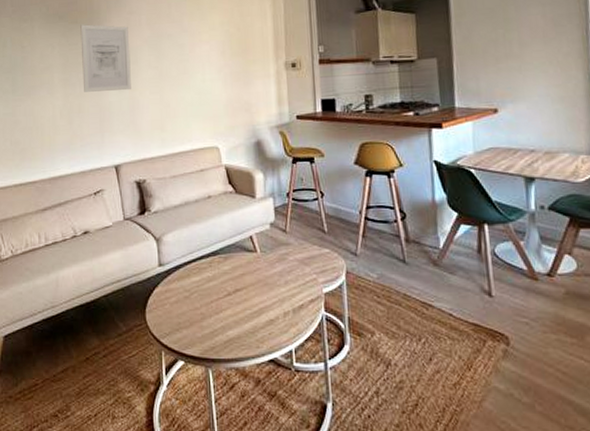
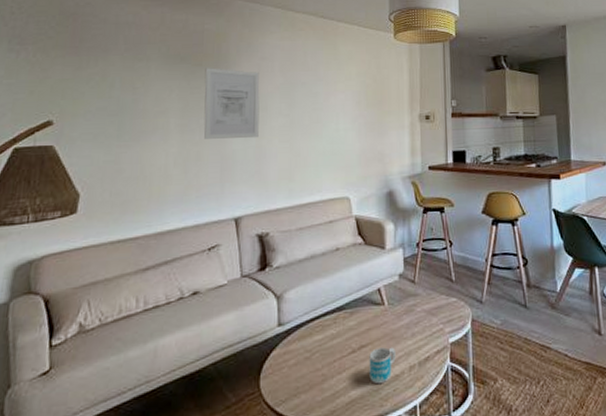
mug: none [244,293,270,327] -> present [369,347,396,385]

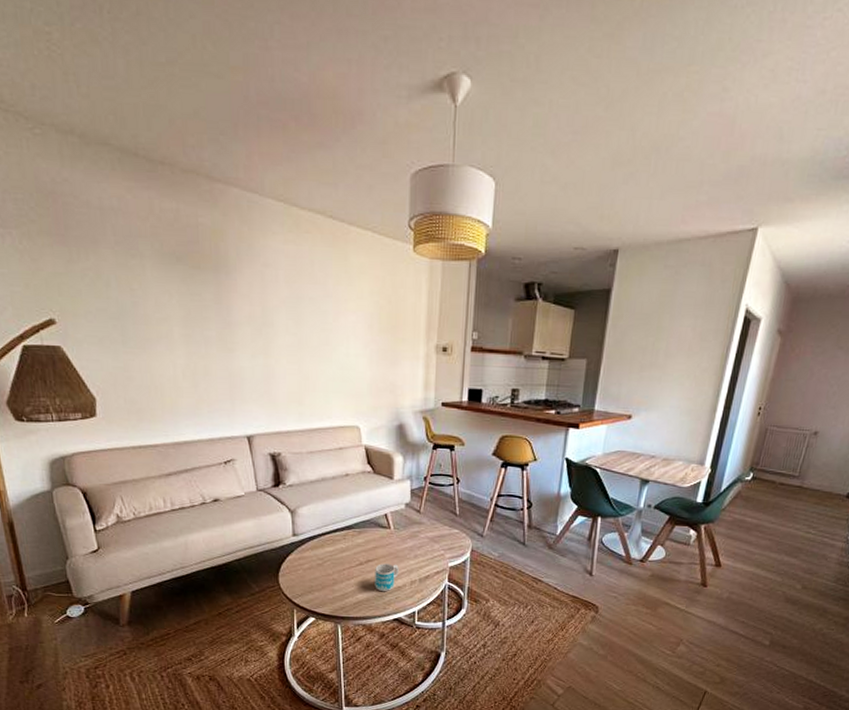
wall art: present [204,68,260,139] -> none [204,271,266,357]

